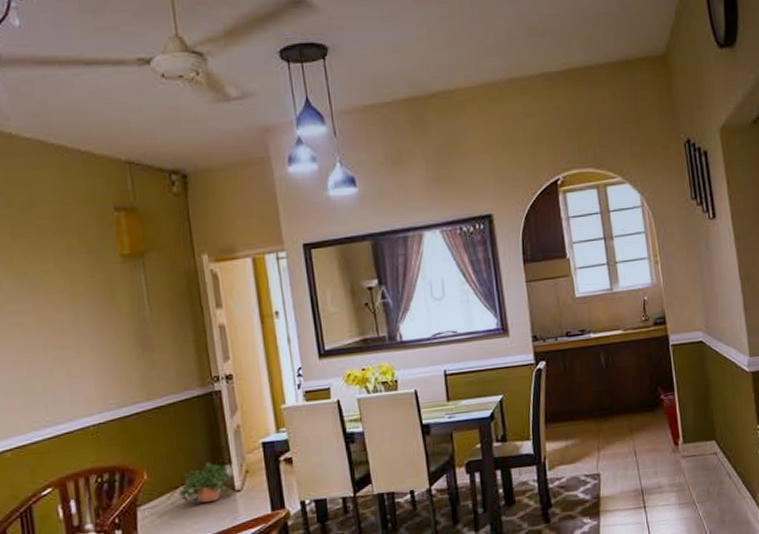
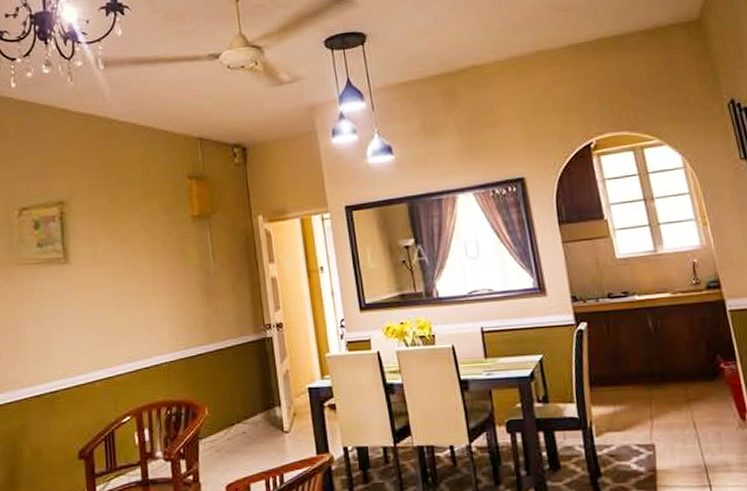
potted plant: present [179,462,230,503] -> none [235,403,279,441]

